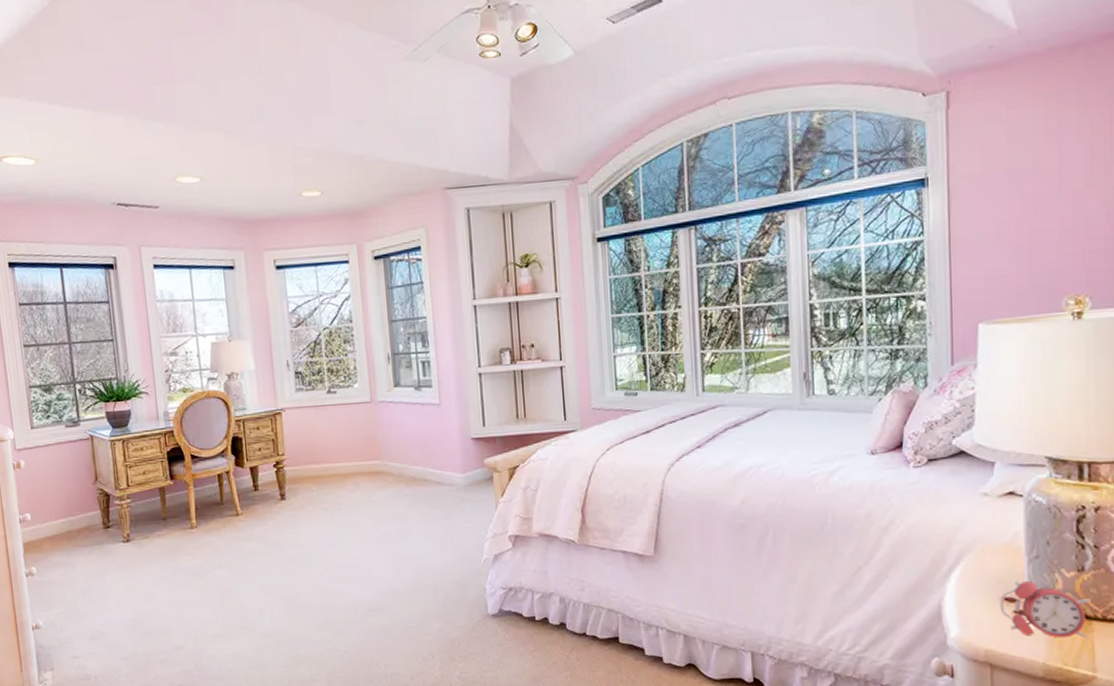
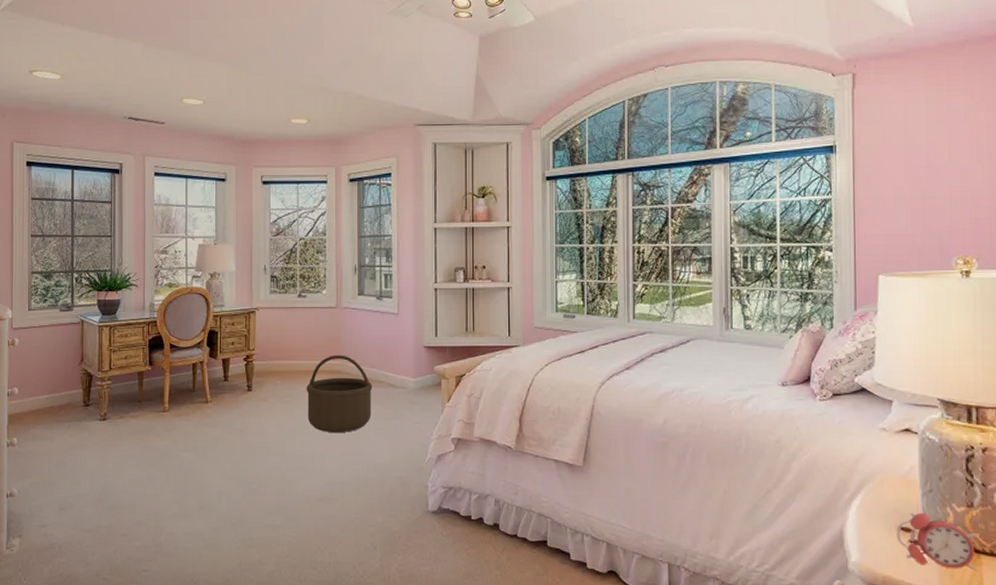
basket: none [344,453,419,538] -> present [306,355,373,432]

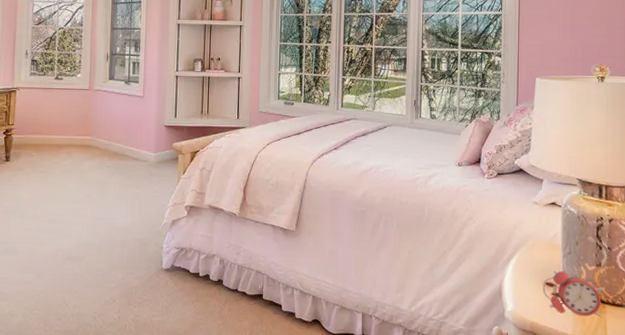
basket: present [306,355,373,432] -> none [59,131,118,199]

